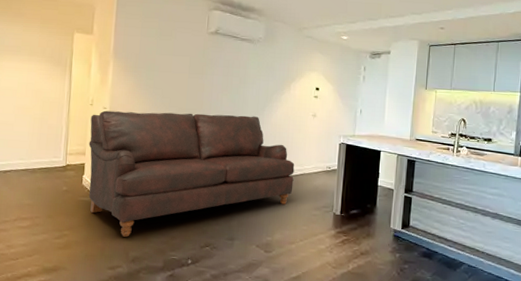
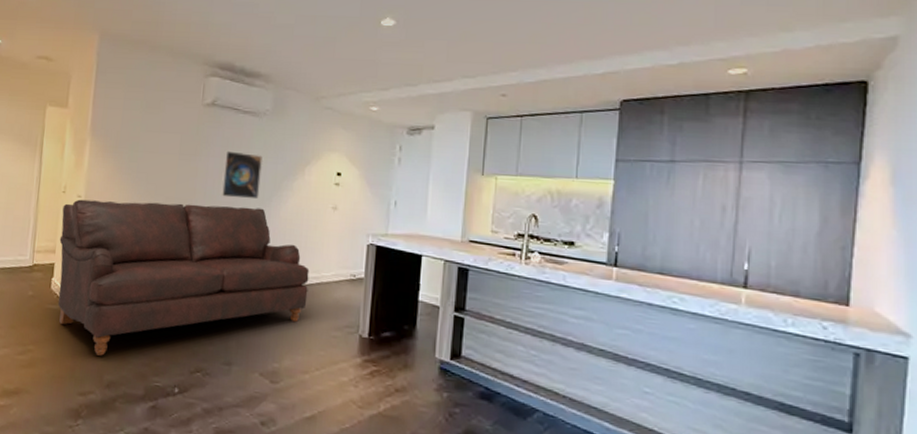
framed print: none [223,70,258,110] -> present [220,150,263,200]

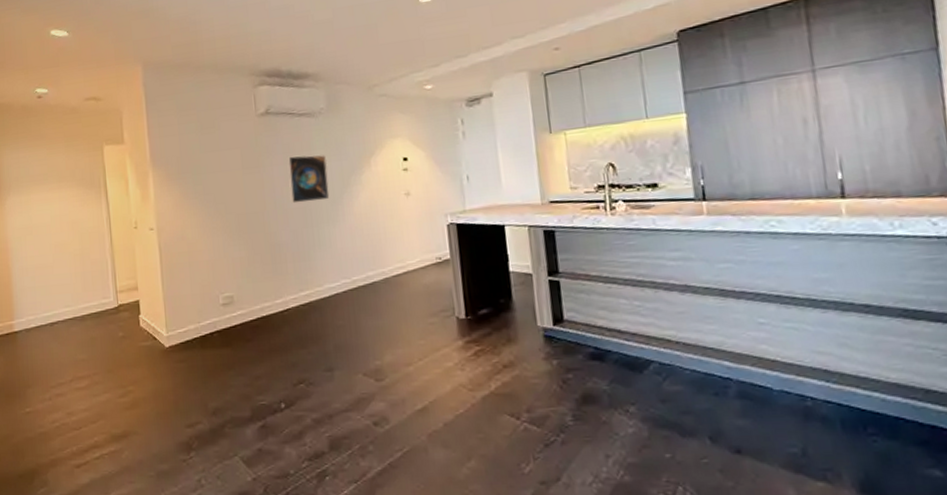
sofa: present [57,199,310,356] -> none [137,207,397,384]

